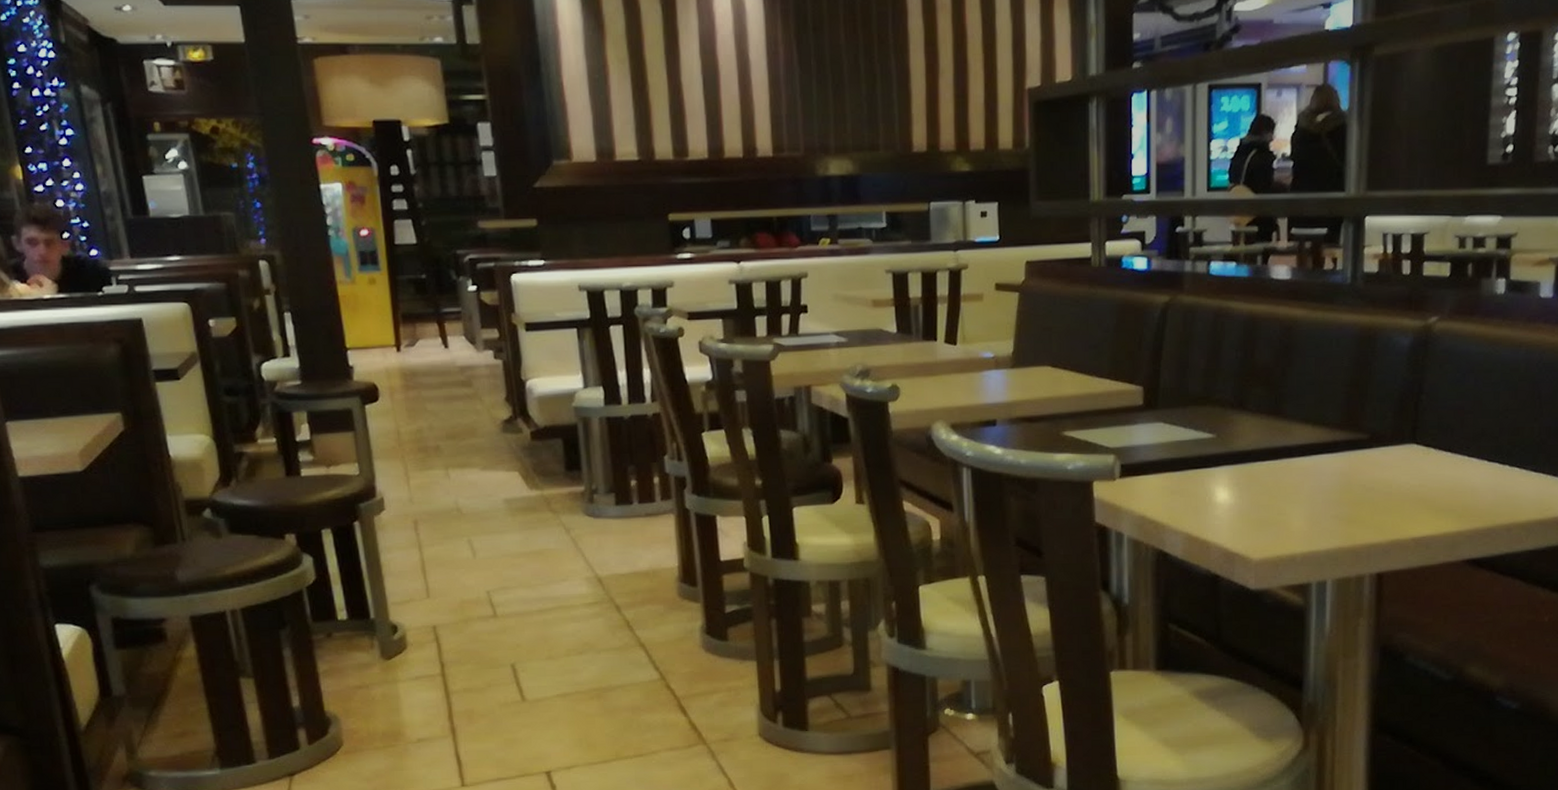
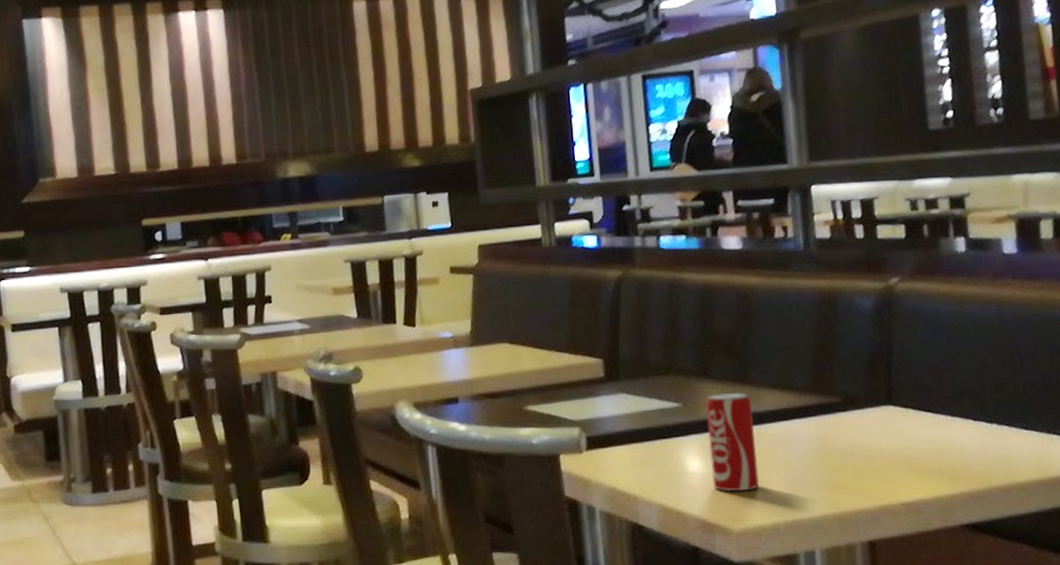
beverage can: none [1238,425,1283,523] -> present [706,393,760,492]

